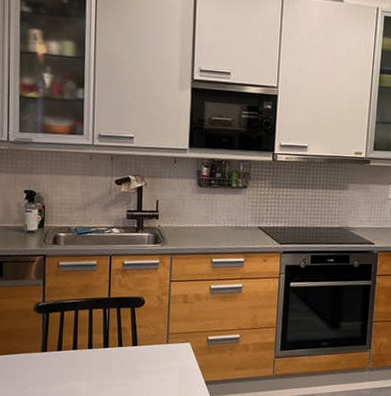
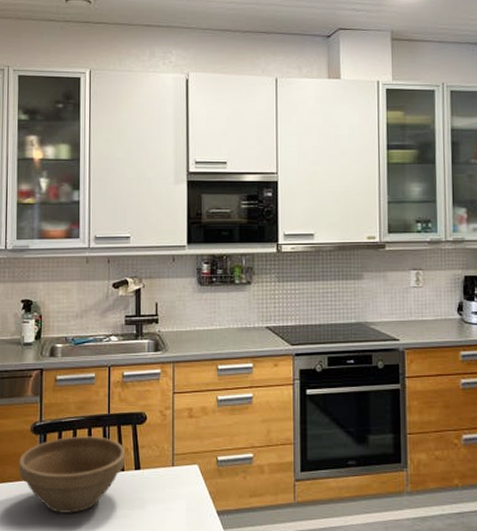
flower pot: none [22,316,124,381] -> present [19,436,126,513]

